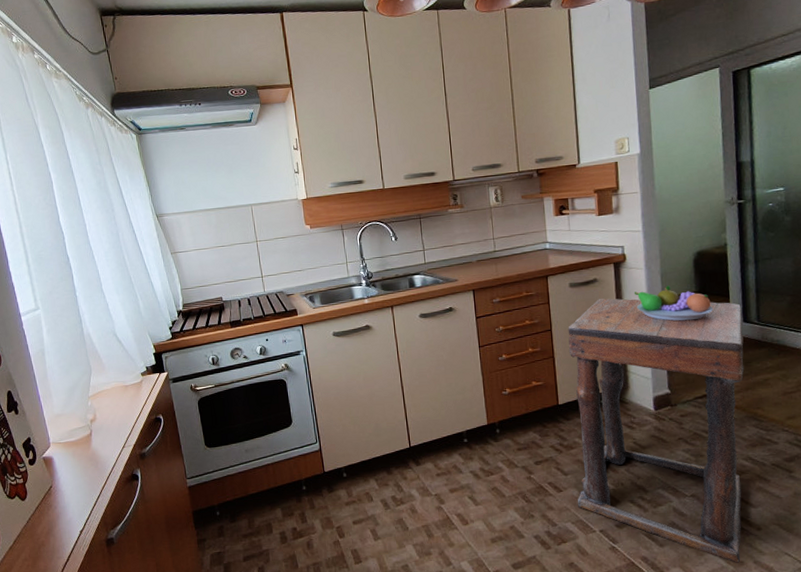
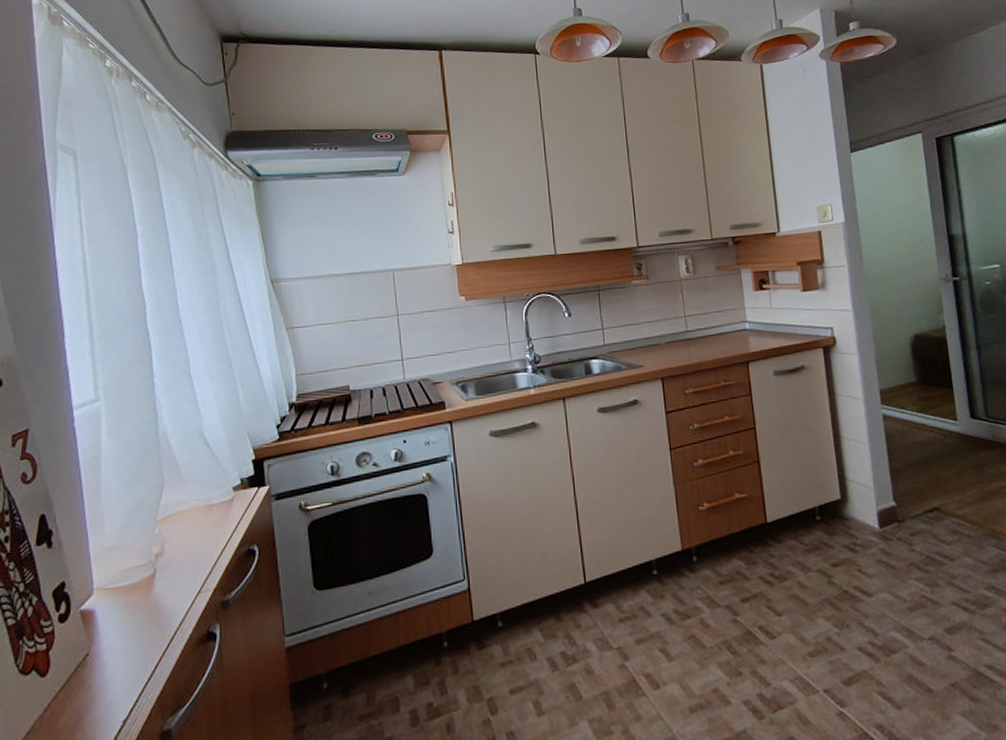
side table: present [568,298,744,563] -> none [774,388,994,728]
fruit bowl: present [634,286,714,321] -> none [847,374,937,417]

